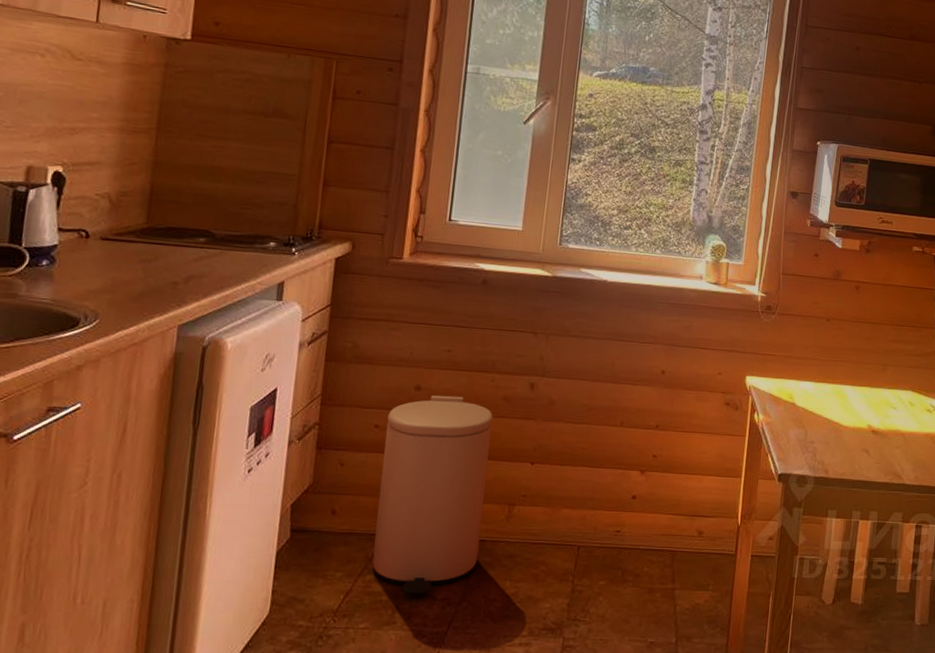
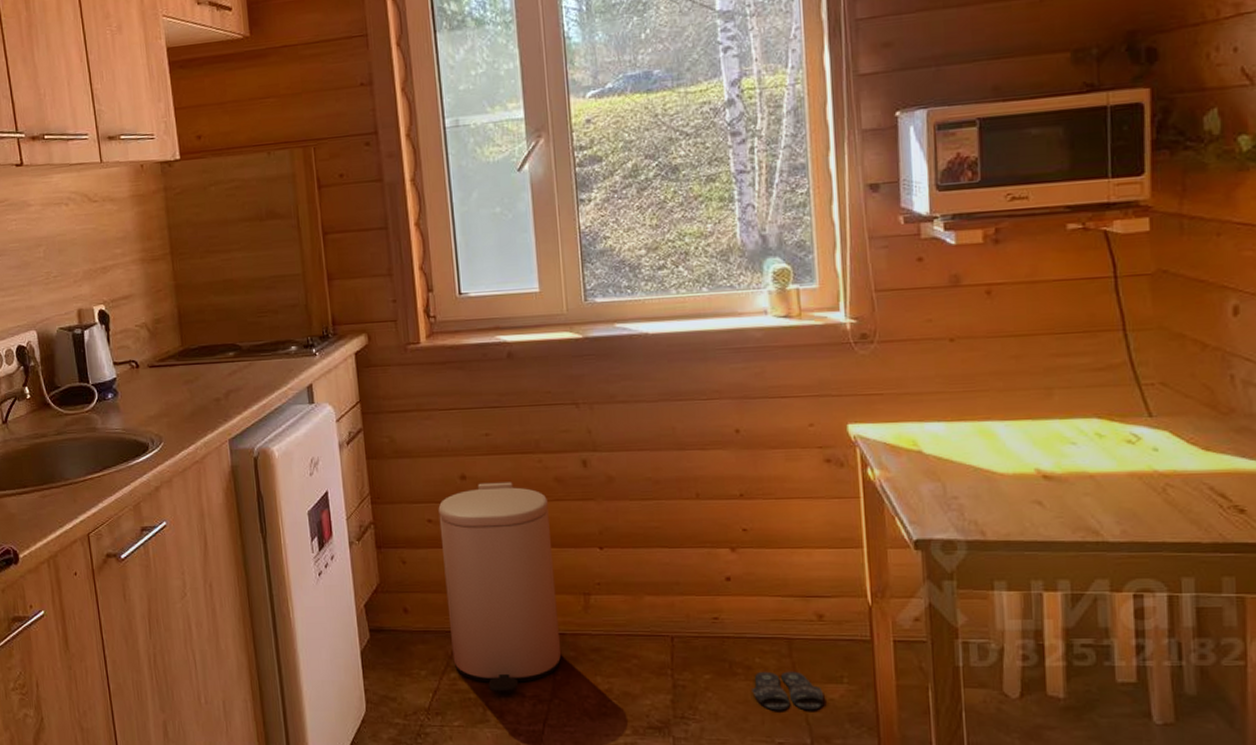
slippers: none [636,579,693,614] -> present [751,671,825,711]

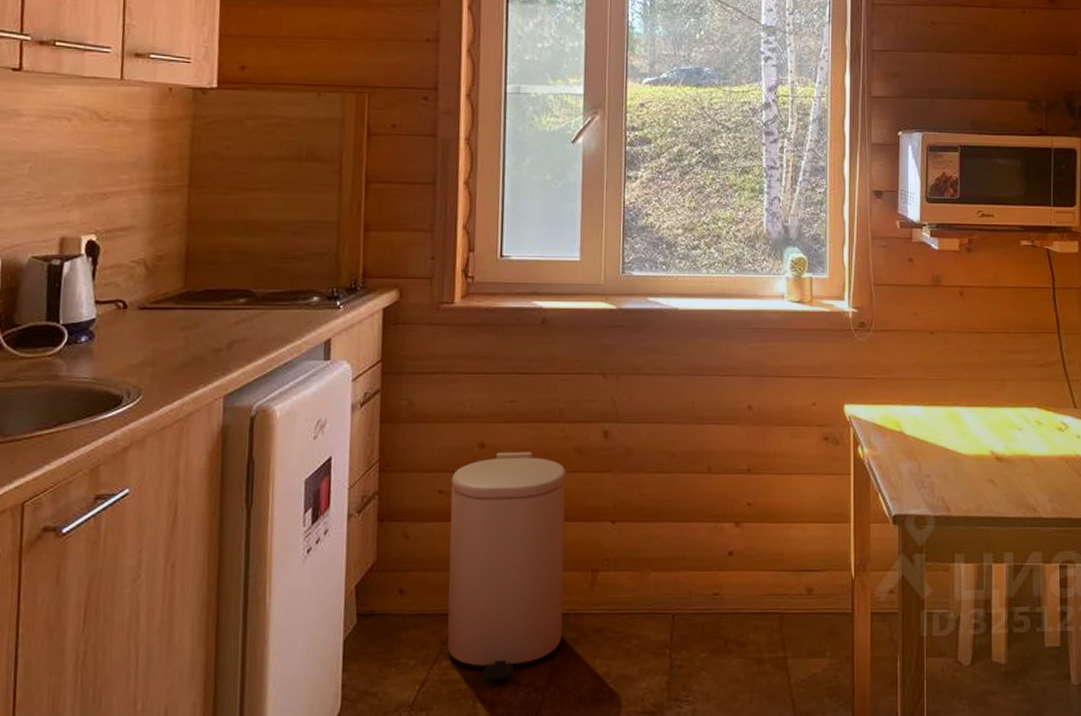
slippers: present [751,671,825,711] -> none [743,646,808,688]

